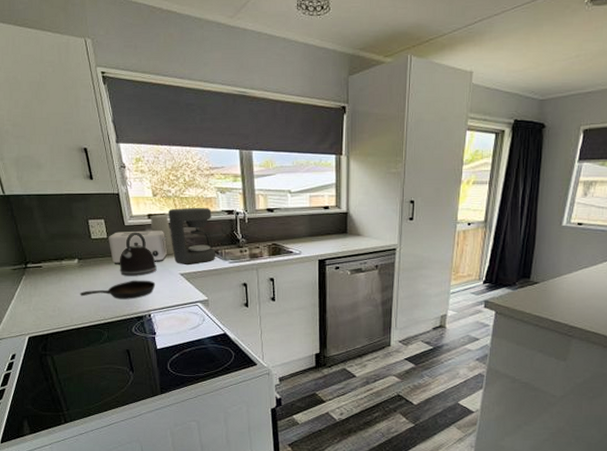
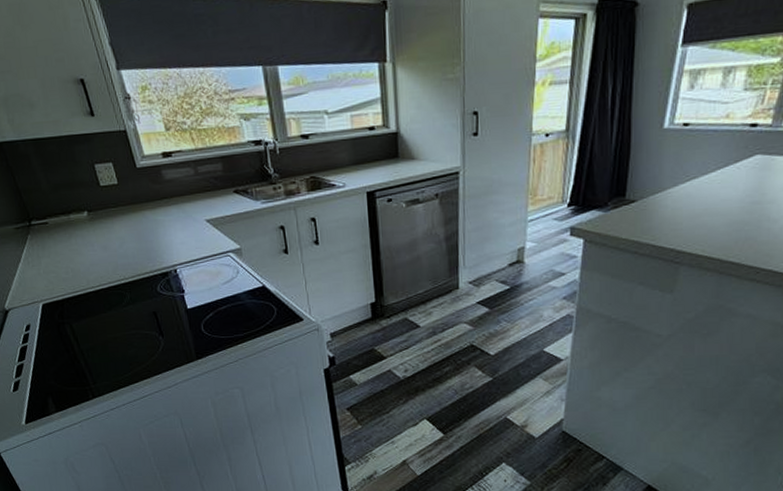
frying pan: present [80,280,156,300] -> none [94,230,179,255]
toaster: present [108,231,167,265] -> none [119,171,189,215]
kettle: present [119,232,157,276] -> none [134,174,179,228]
canister: present [150,215,174,255] -> none [165,151,197,200]
coffee maker: present [168,207,216,265] -> none [184,139,246,209]

